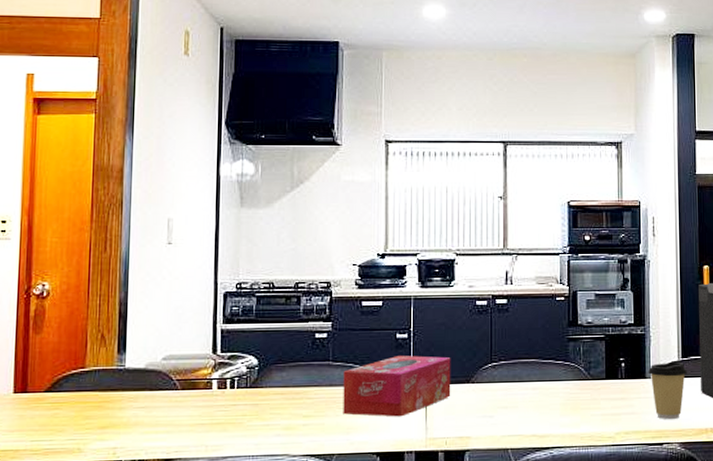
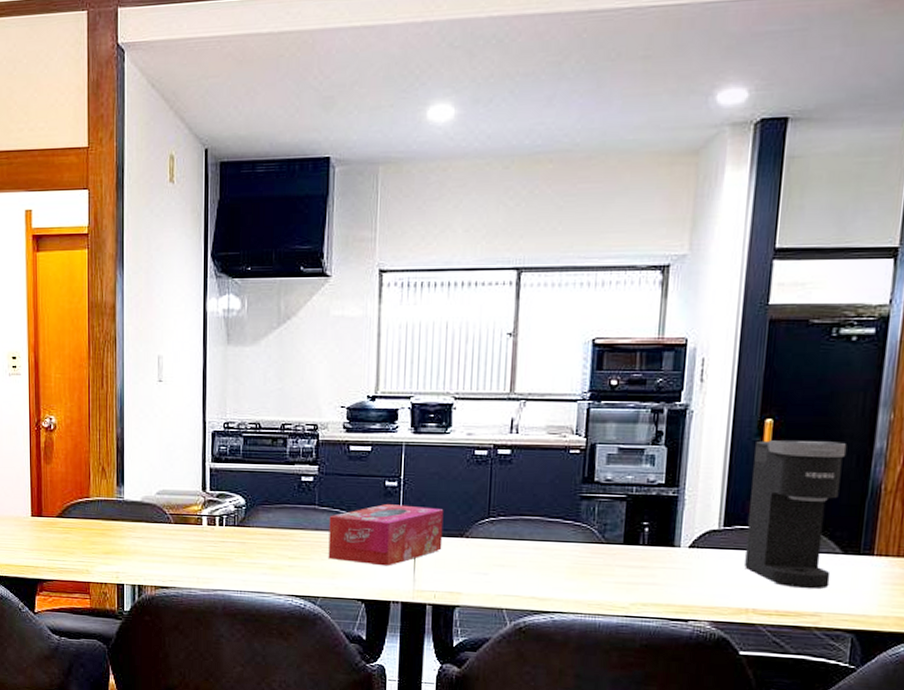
coffee cup: present [648,361,688,419] -> none [678,529,730,595]

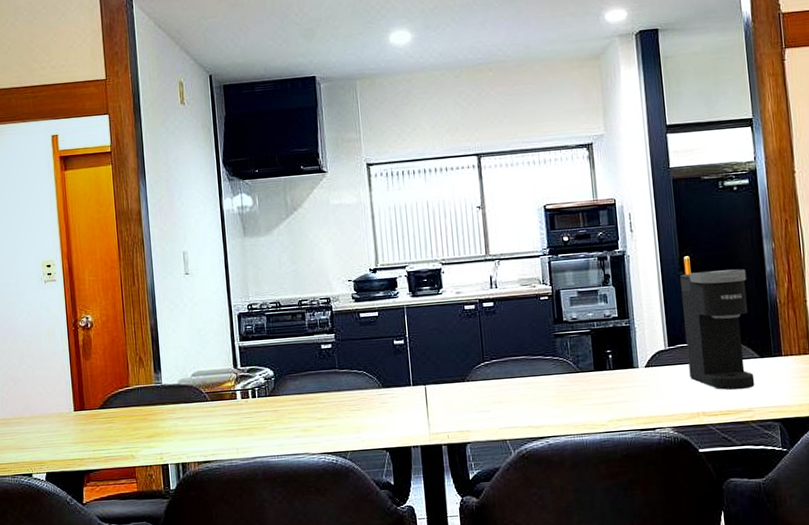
tissue box: present [328,504,444,566] -> none [349,359,449,416]

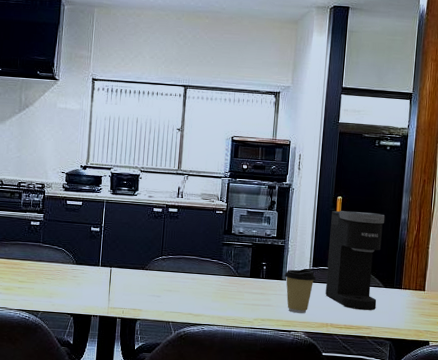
coffee cup: none [635,350,676,406] -> present [284,269,317,313]

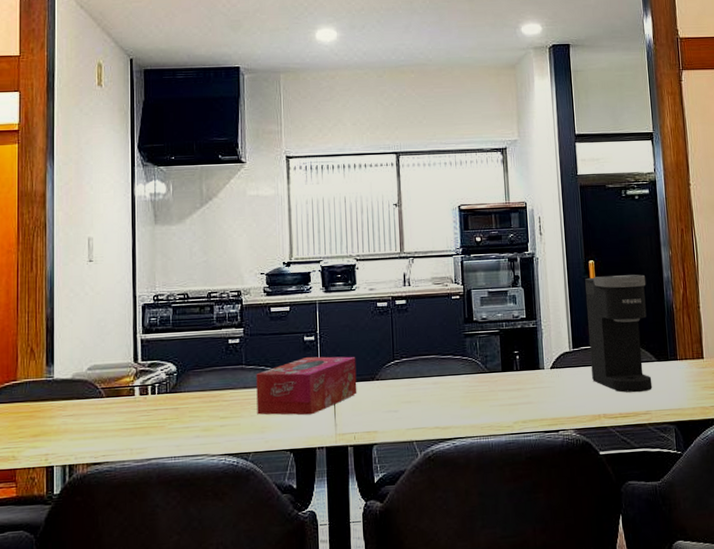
tissue box: none [48,244,131,290] -> present [256,356,357,415]
coffee cup: present [284,269,317,313] -> none [541,352,579,407]

